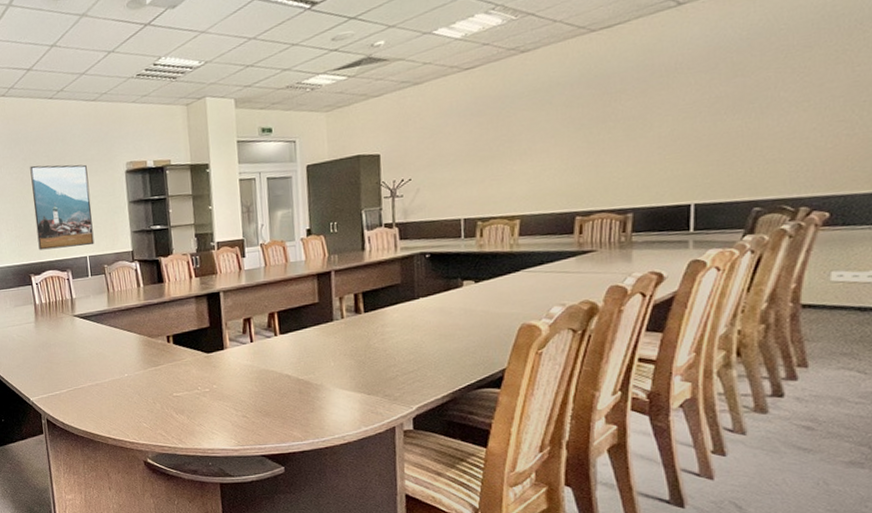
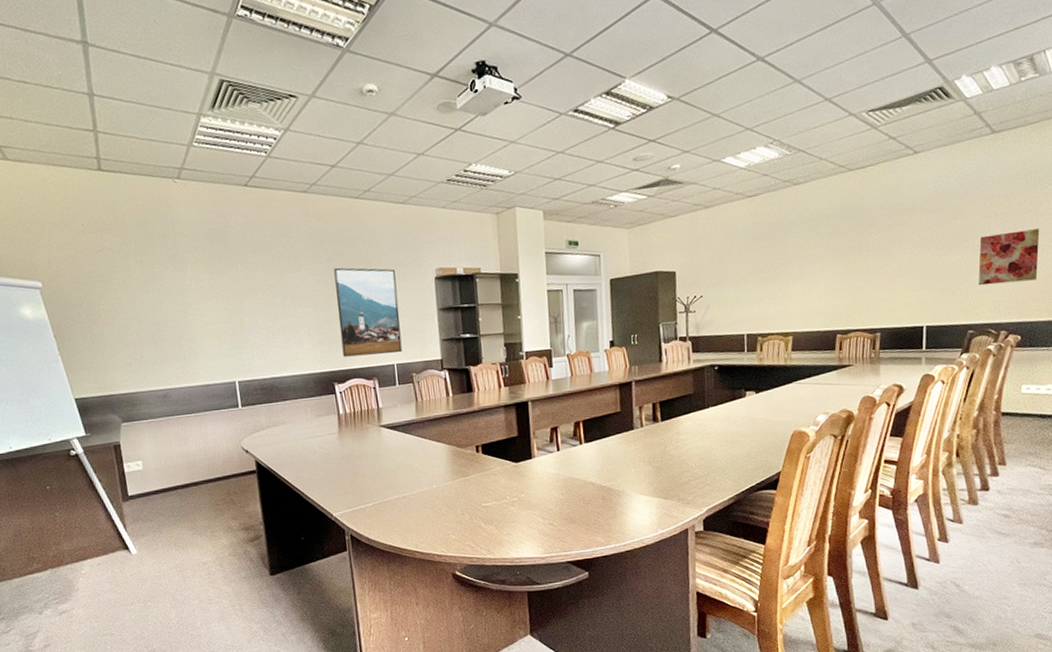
wall art: none [768,82,858,155] -> present [978,229,1040,286]

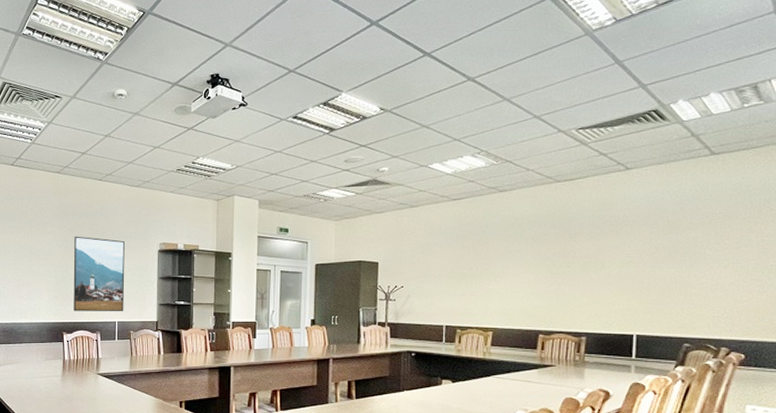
wall art: present [978,229,1040,286] -> none [696,249,766,301]

